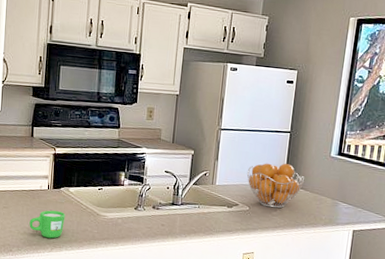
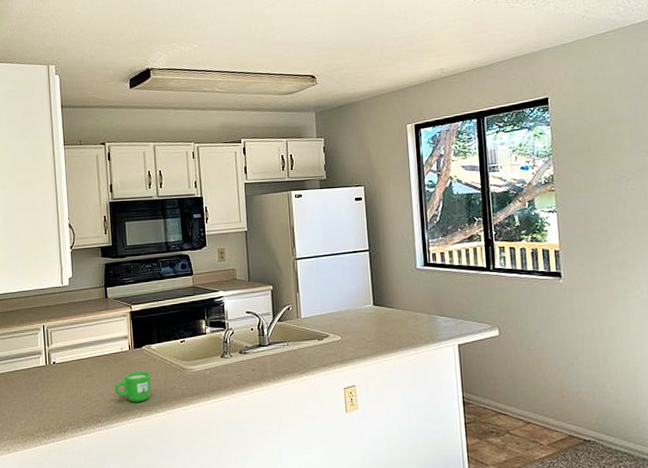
fruit basket: present [246,163,305,208] -> none [331,284,395,334]

